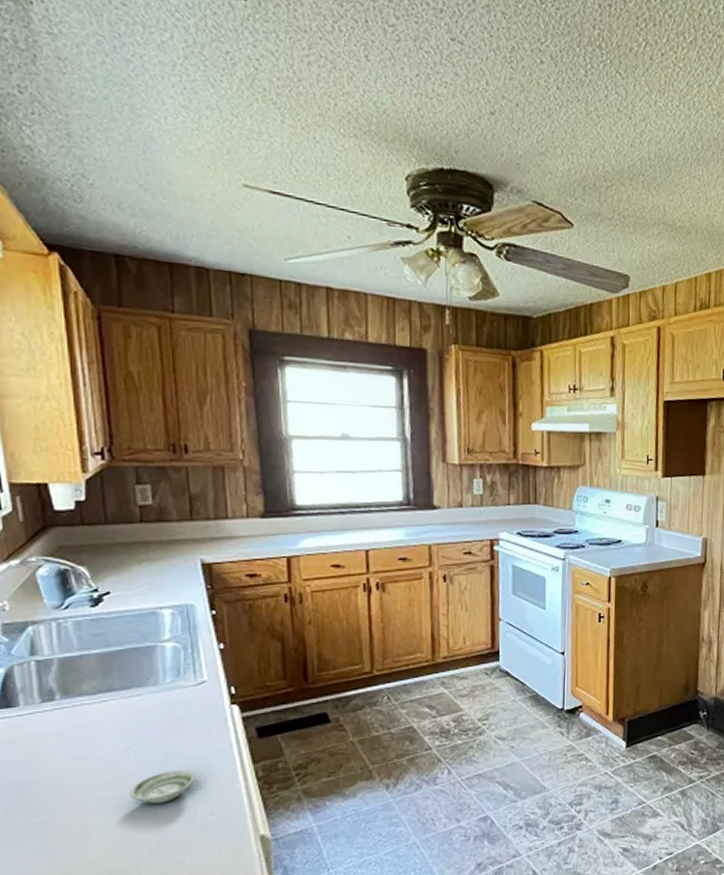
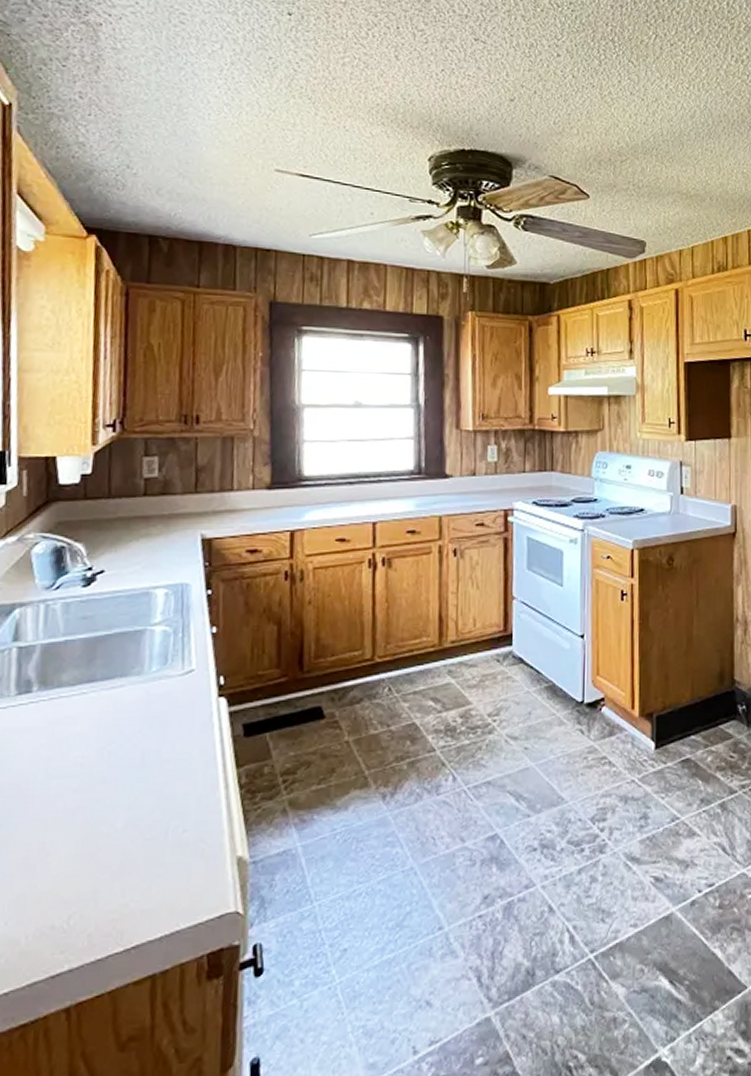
saucer: present [130,770,195,803] -> none [98,776,172,816]

